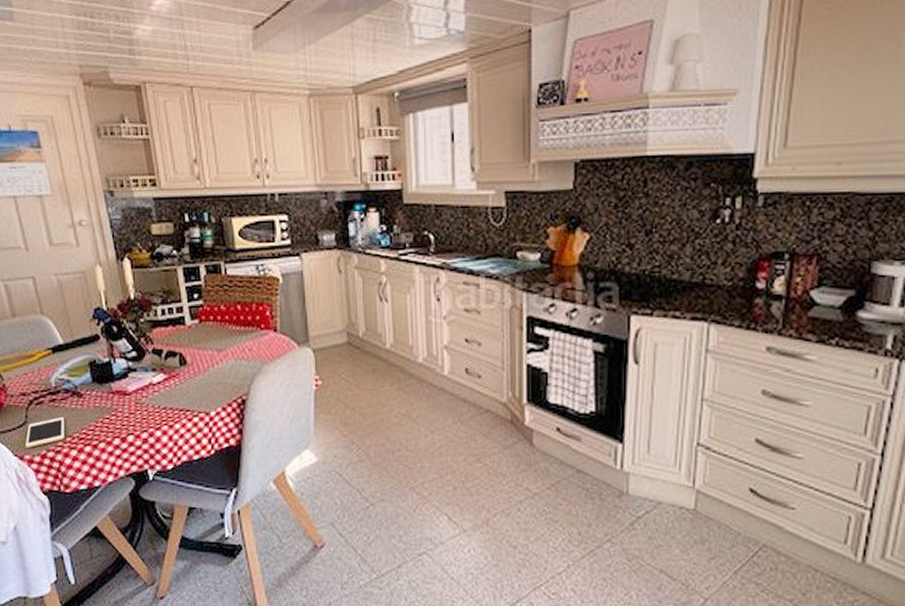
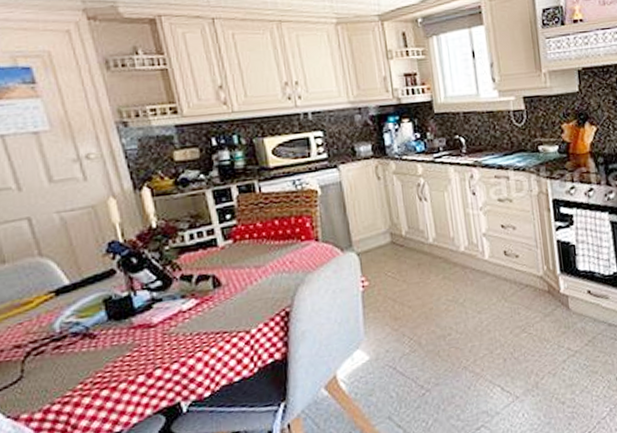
cell phone: present [26,417,65,448] -> none [22,364,74,406]

